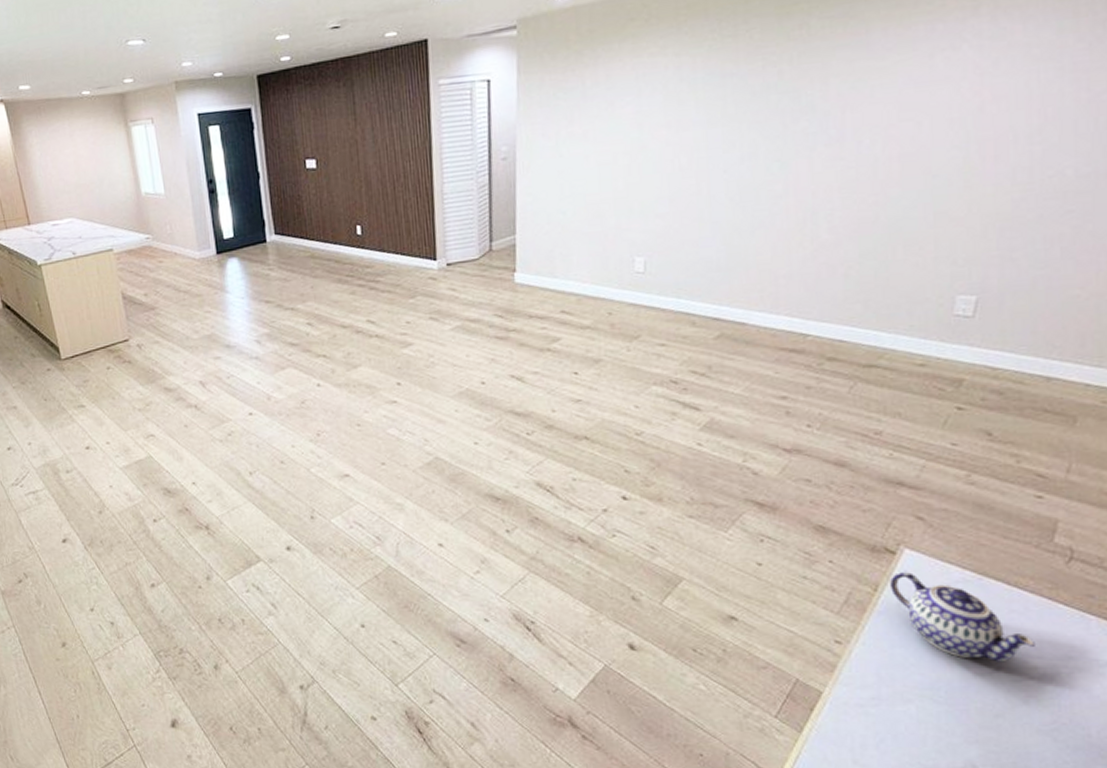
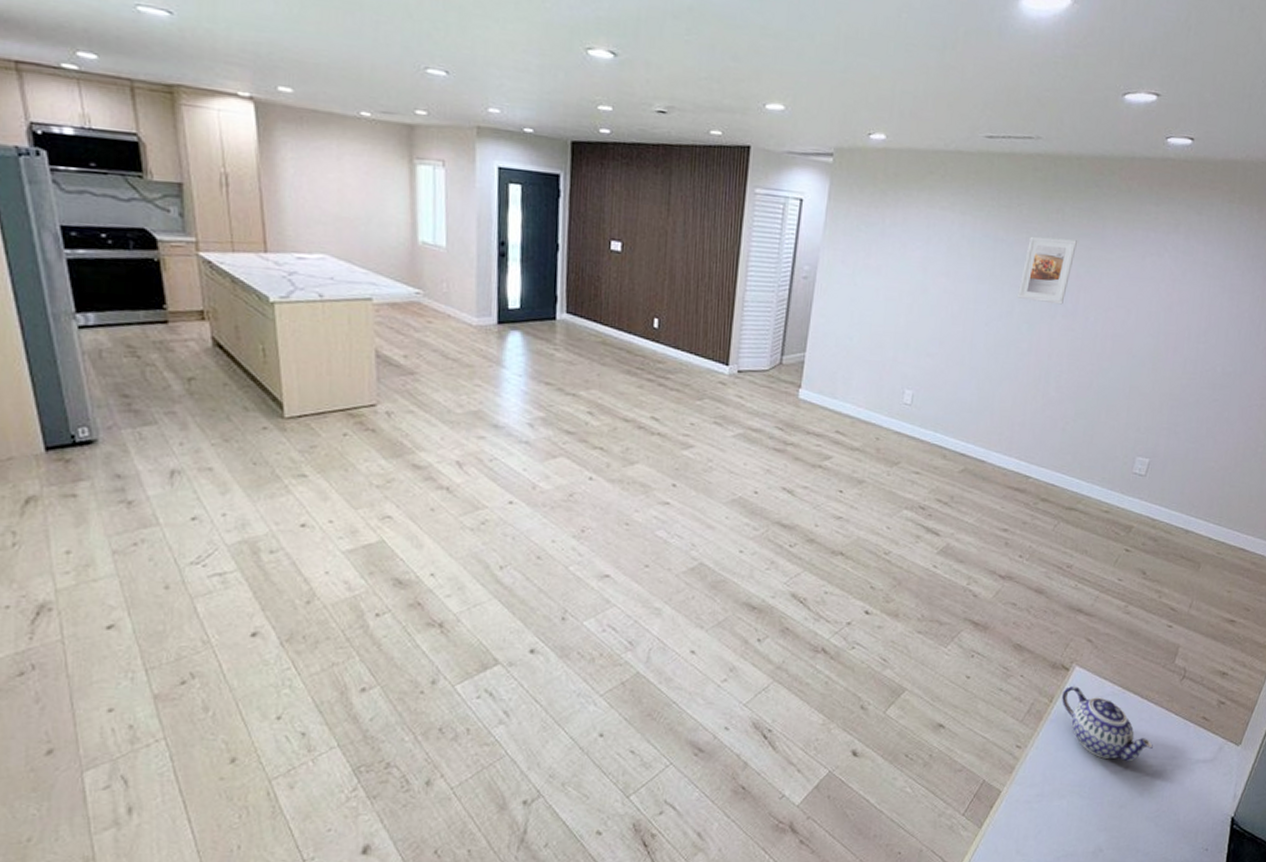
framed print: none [761,54,833,136] -> present [1018,236,1077,305]

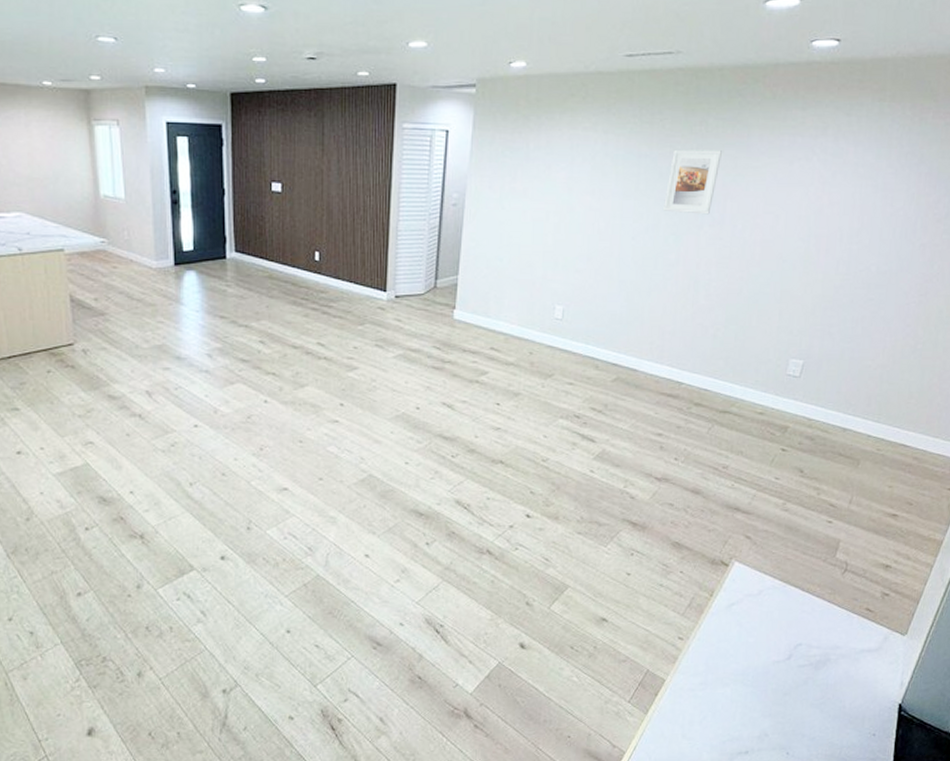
teapot: present [1062,686,1153,762] -> none [722,581,816,652]

